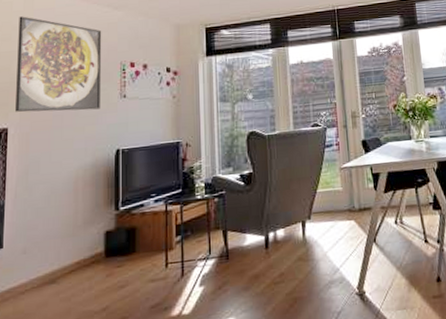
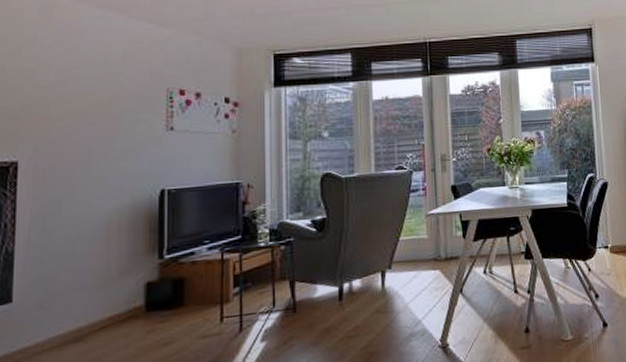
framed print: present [15,16,102,112] -> none [28,27,143,144]

